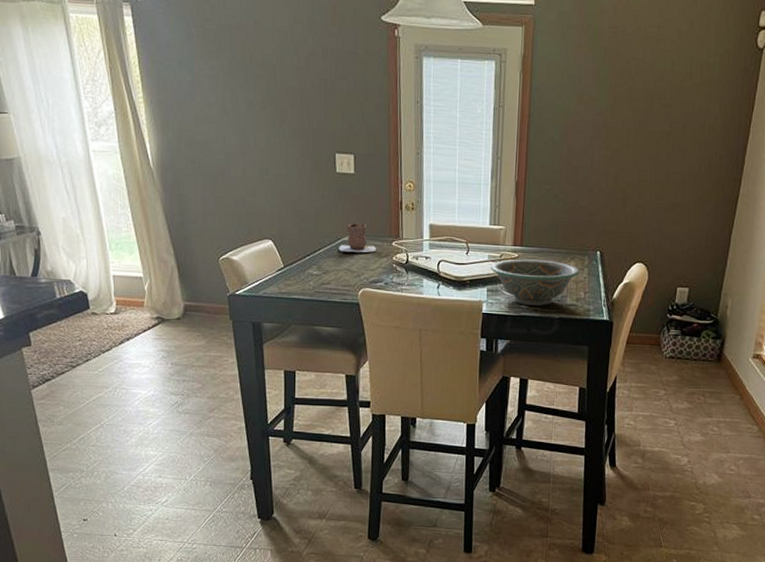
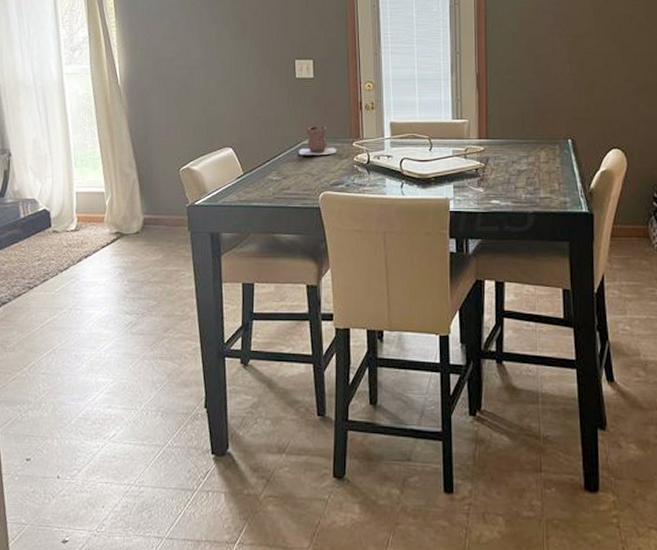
decorative bowl: present [490,259,581,306] -> none [455,152,552,200]

